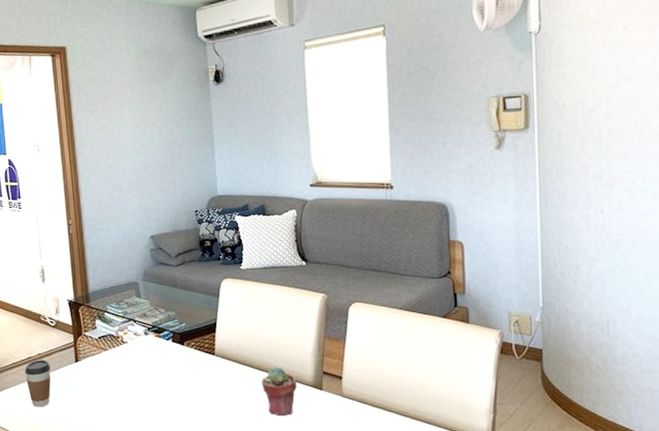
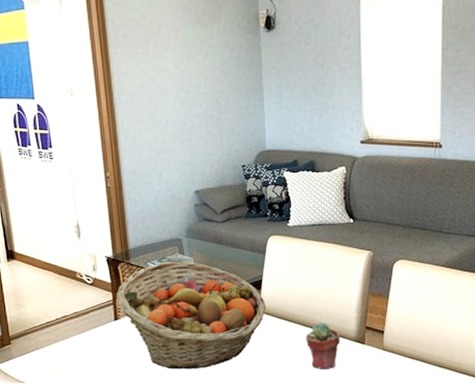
coffee cup: present [25,360,51,407] -> none [60,318,89,367]
fruit basket: none [77,305,221,413] -> present [117,262,266,370]

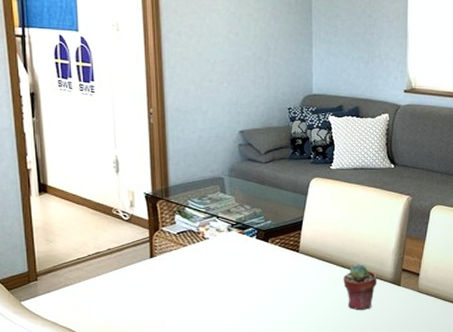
fruit basket: present [117,262,266,370] -> none [154,201,306,309]

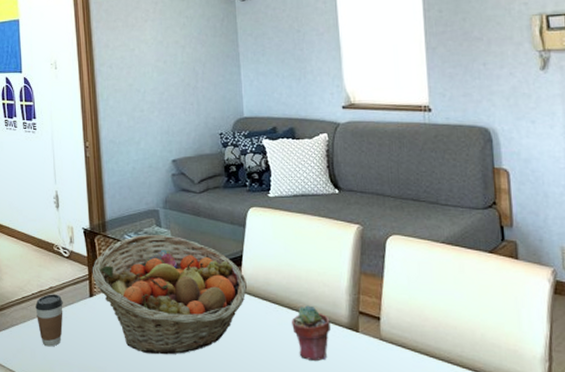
coffee cup: none [92,255,122,305] -> present [35,294,63,347]
fruit basket: none [154,201,306,309] -> present [93,235,248,355]

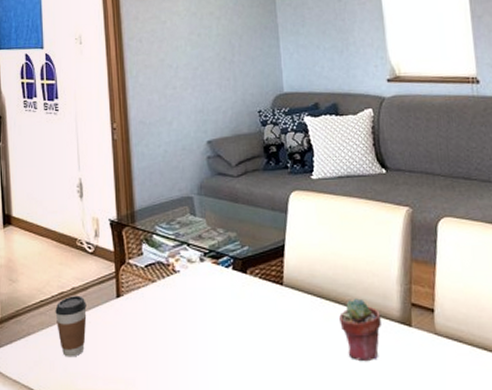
fruit basket: present [93,235,248,355] -> none [120,225,291,361]

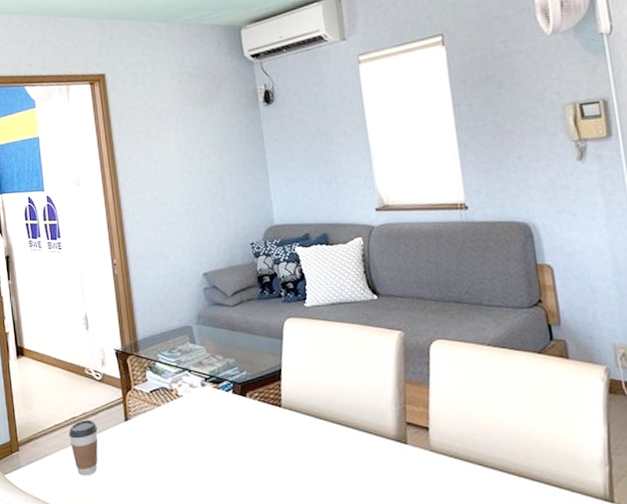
potted succulent: present [339,298,381,360] -> none [336,418,378,476]

